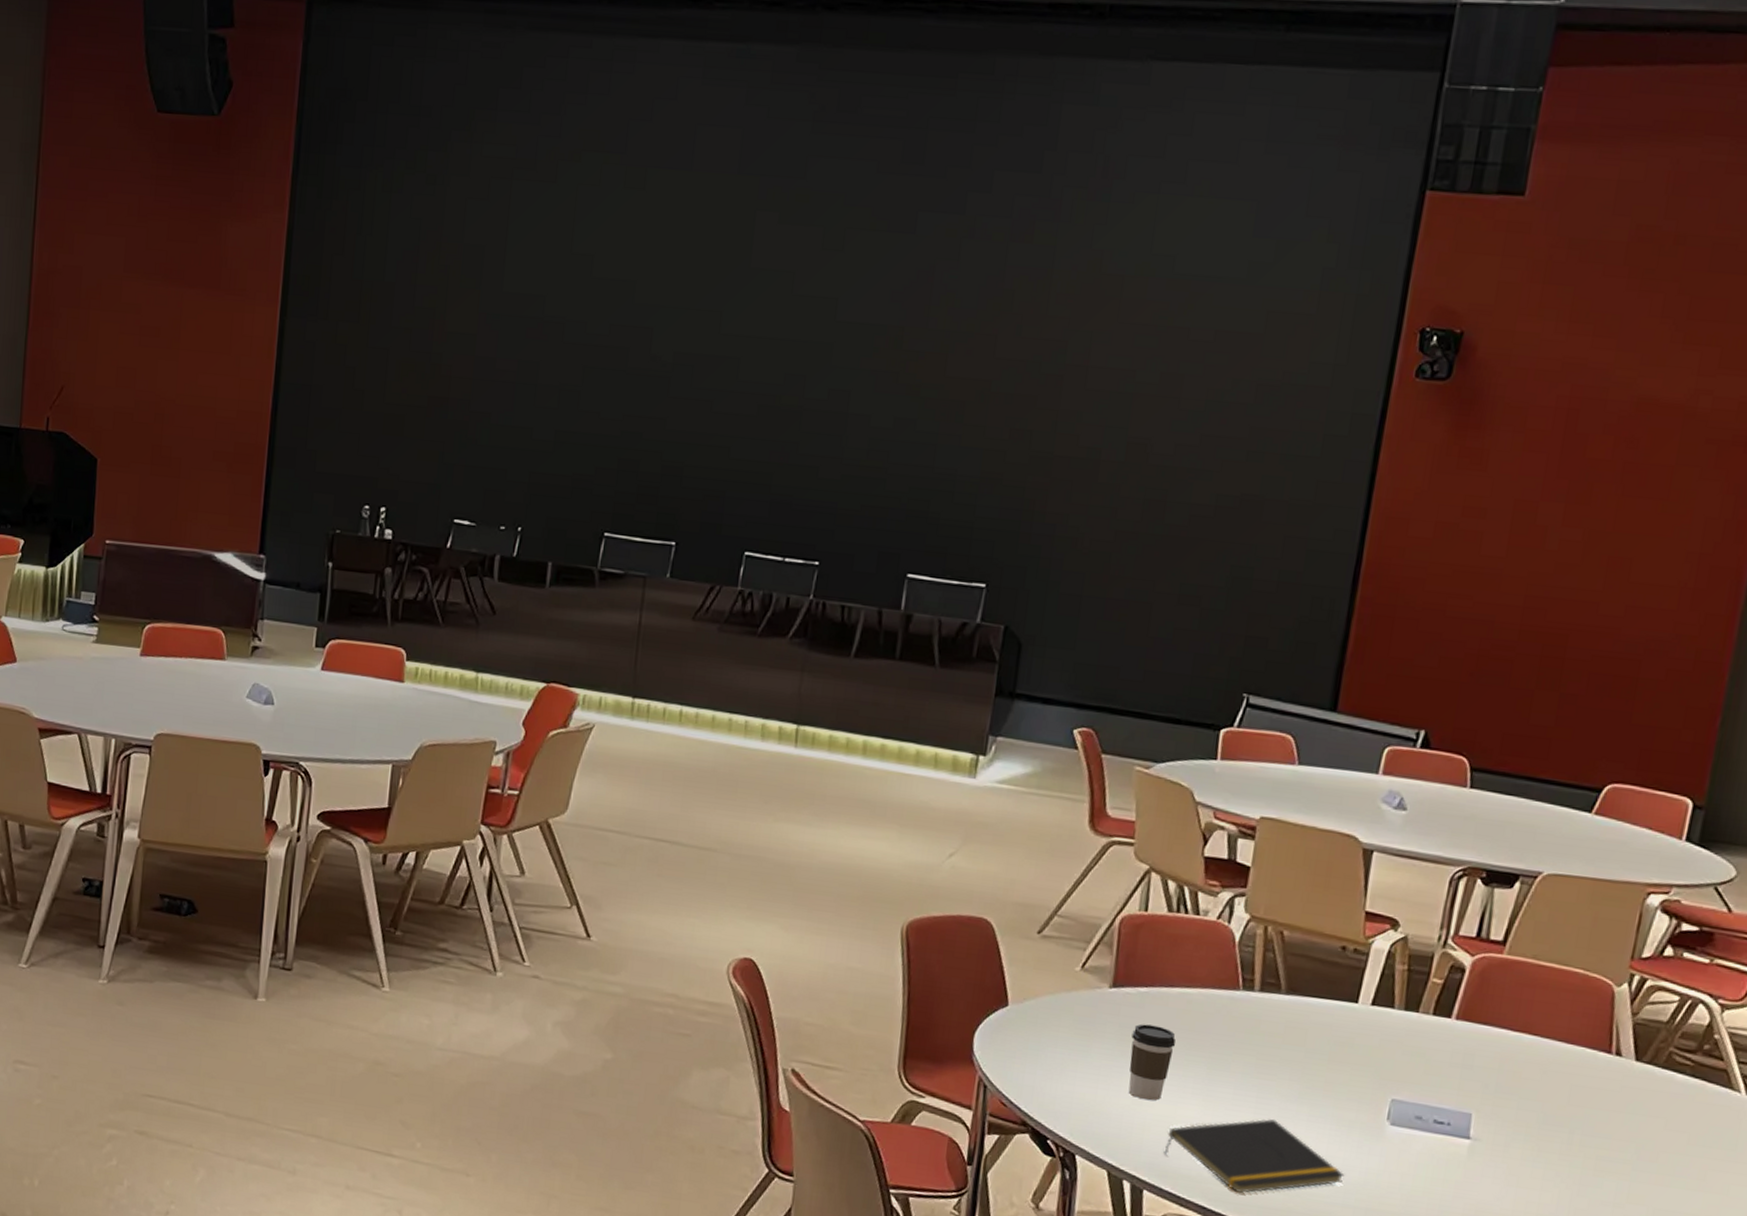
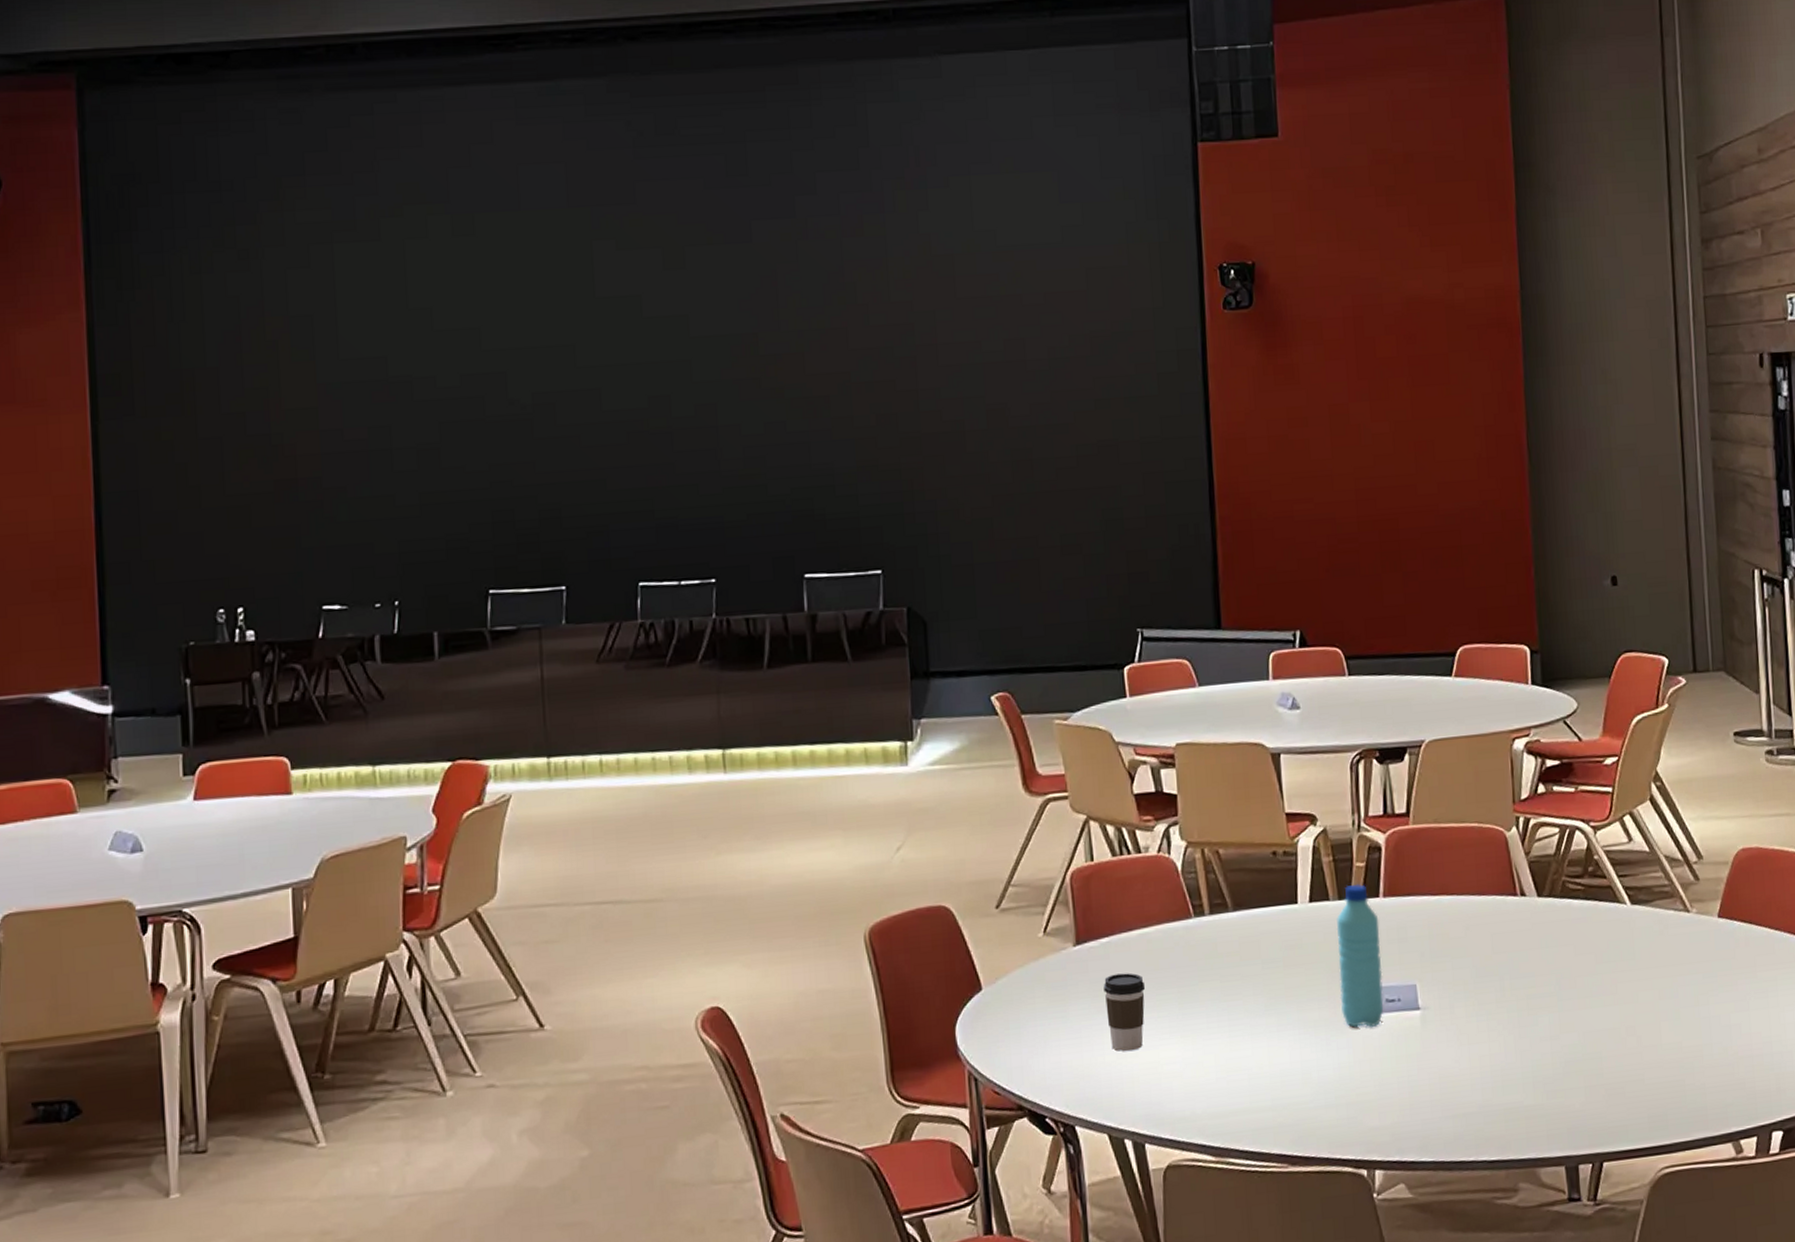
notepad: present [1163,1119,1345,1193] -> none [1156,1038,1321,1121]
water bottle: none [1382,999,1446,1144] -> present [1336,883,1384,1028]

